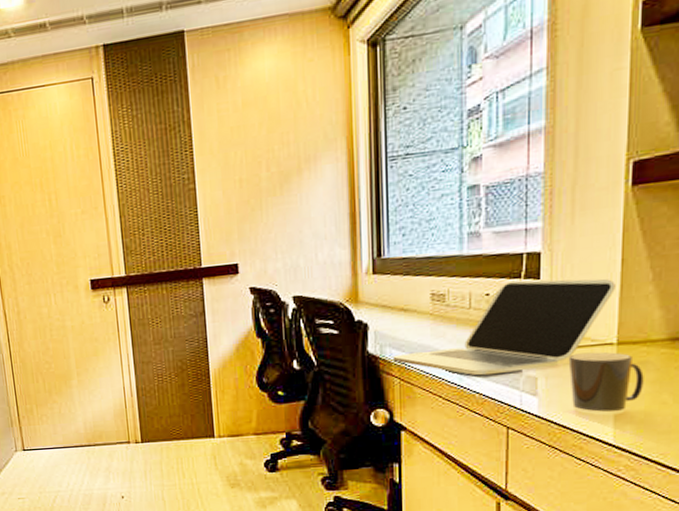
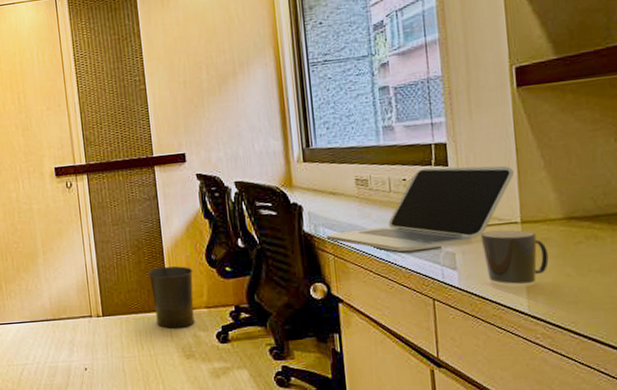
waste bin: none [192,389,242,457] -> present [148,266,195,329]

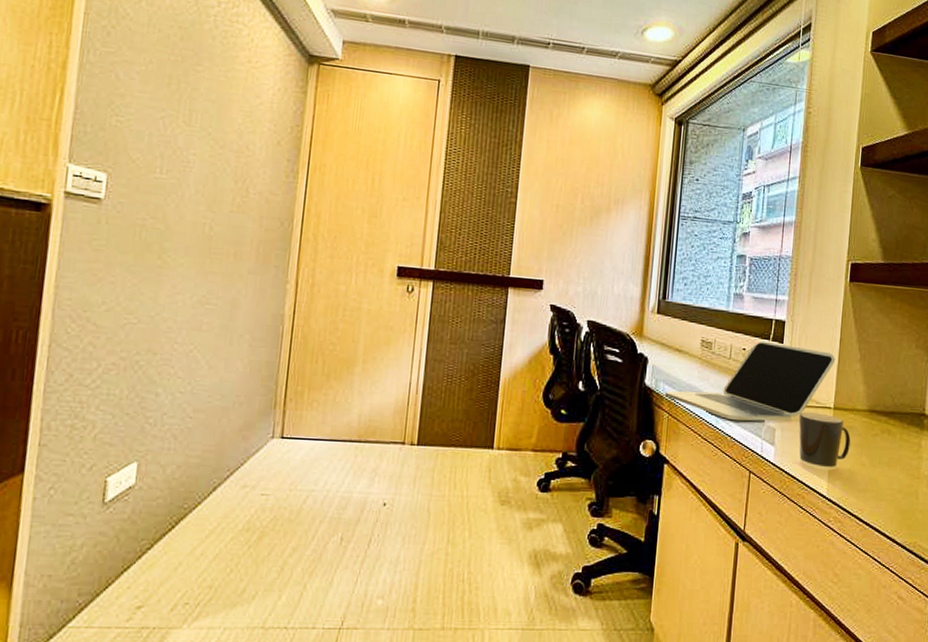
waste bin: present [148,266,195,329] -> none [476,398,527,471]

